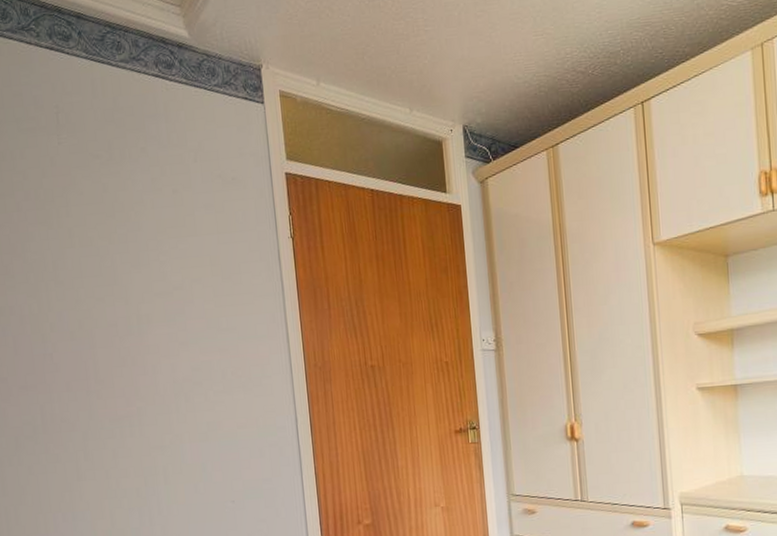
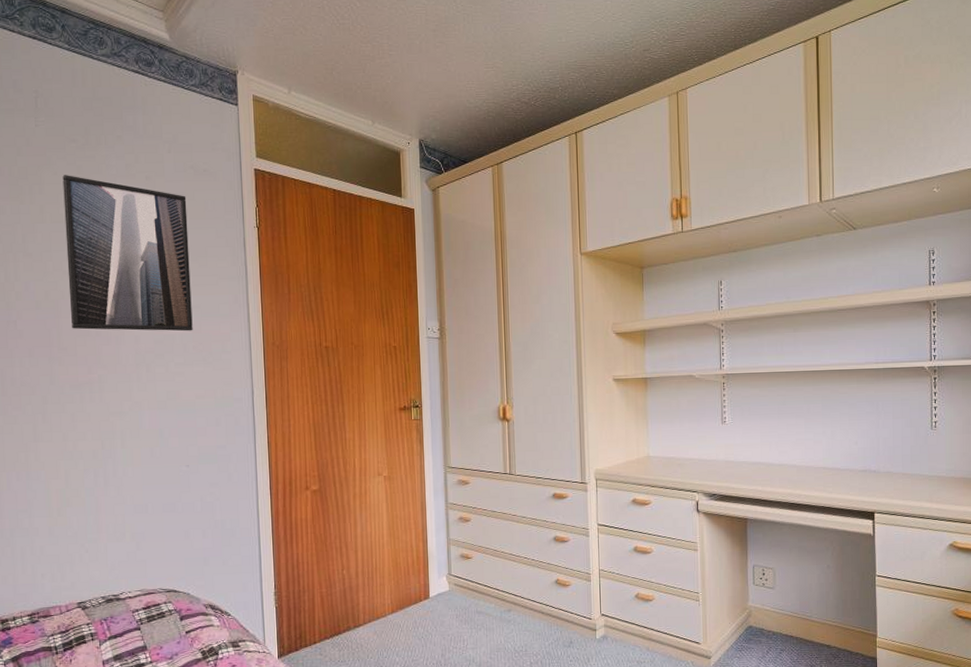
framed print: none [88,194,231,360] -> present [62,175,193,331]

